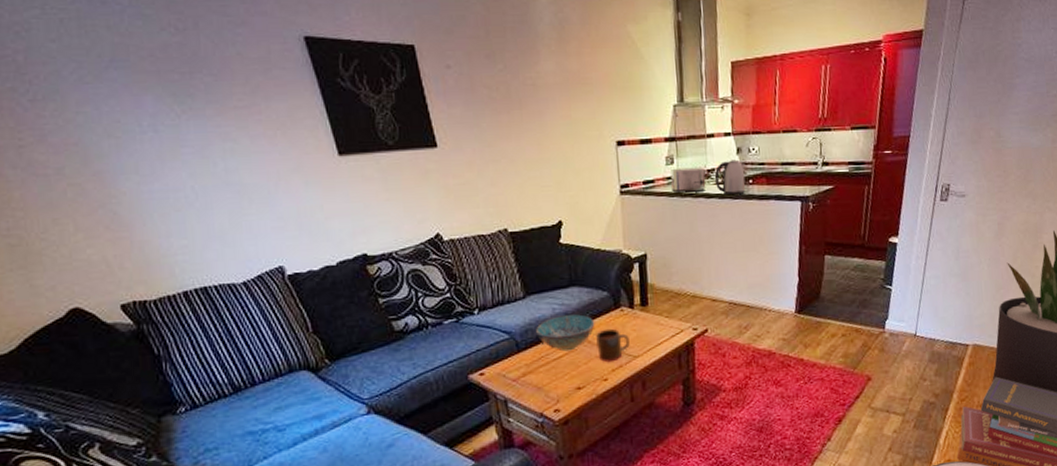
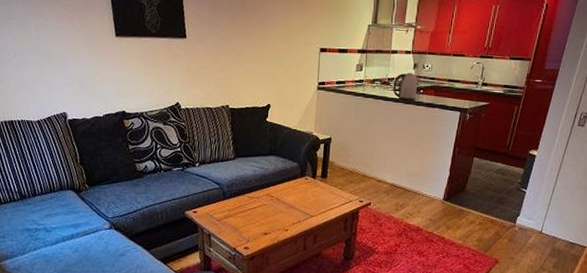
bowl: present [535,314,595,352] -> none [238,176,285,204]
mug: present [596,328,630,363] -> none [283,191,309,218]
toaster: present [670,167,707,194] -> none [358,74,387,96]

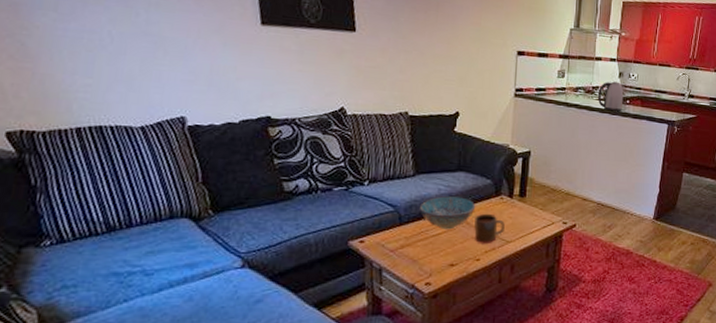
bowl: none [238,176,285,204] -> present [419,196,476,230]
mug: none [283,191,309,218] -> present [474,213,505,244]

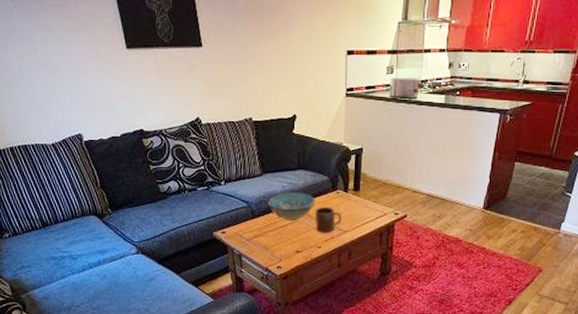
toaster: none [560,81,592,105] -> present [389,77,421,100]
kettle: present [597,81,625,112] -> none [426,73,455,104]

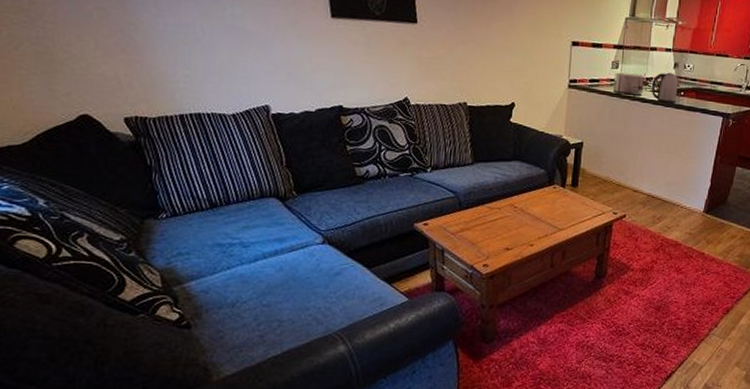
bowl: present [267,192,315,221] -> none [477,184,530,216]
mug: present [315,206,342,234] -> none [528,201,557,231]
kettle: none [426,73,455,104] -> present [651,72,680,104]

